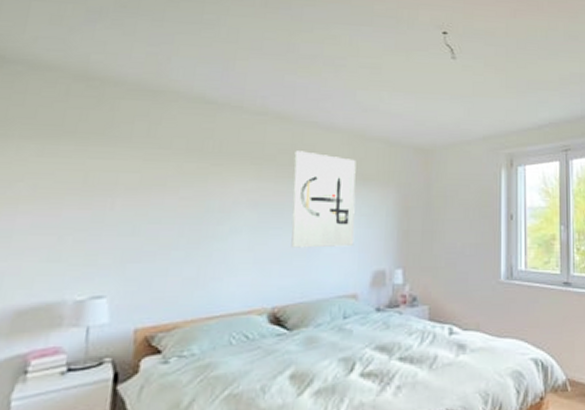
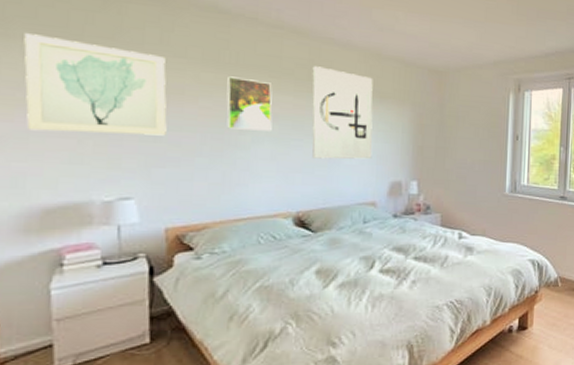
wall art: none [12,133,151,229] -> present [24,33,167,136]
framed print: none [205,165,253,220] -> present [226,76,272,131]

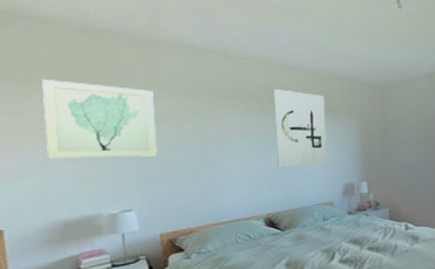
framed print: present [226,76,272,131] -> none [203,103,243,147]

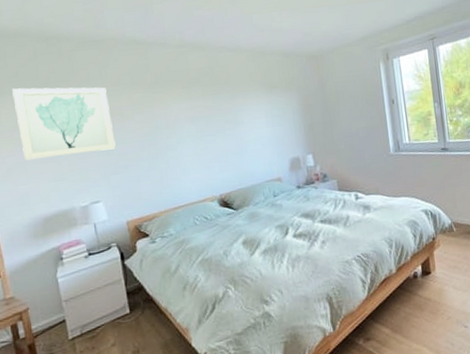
wall art: present [273,89,328,168] -> none [213,71,272,149]

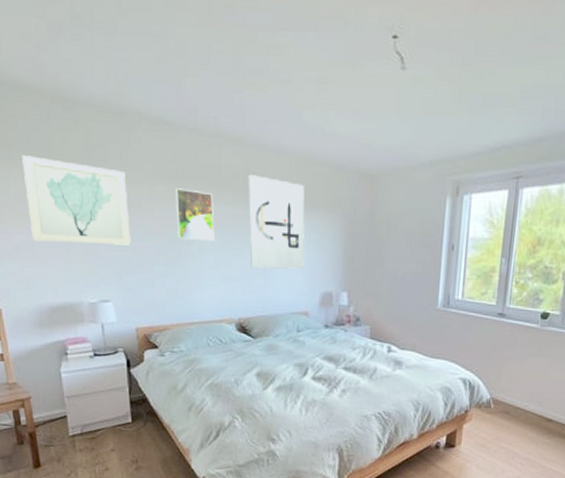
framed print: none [151,92,191,136] -> present [174,188,215,241]
wall art: none [213,71,272,149] -> present [248,175,305,270]

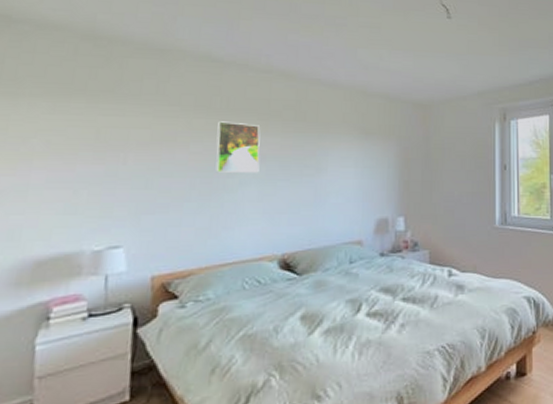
wall art: present [22,155,131,246] -> none [27,91,161,184]
wall art: present [248,175,305,270] -> none [298,107,359,198]

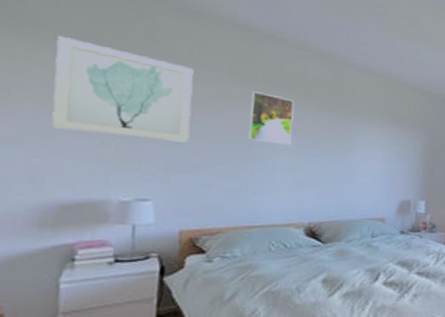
wall art: none [27,91,161,184] -> present [51,36,194,143]

